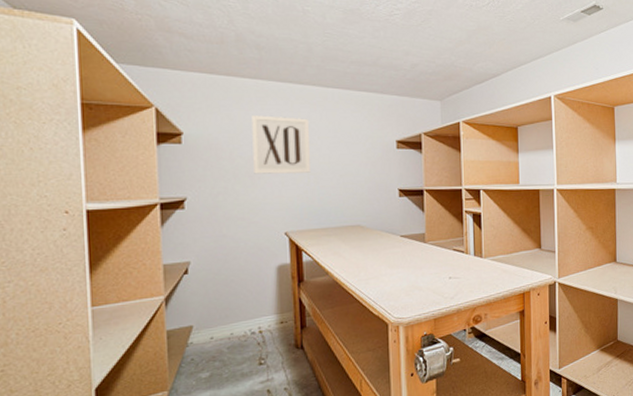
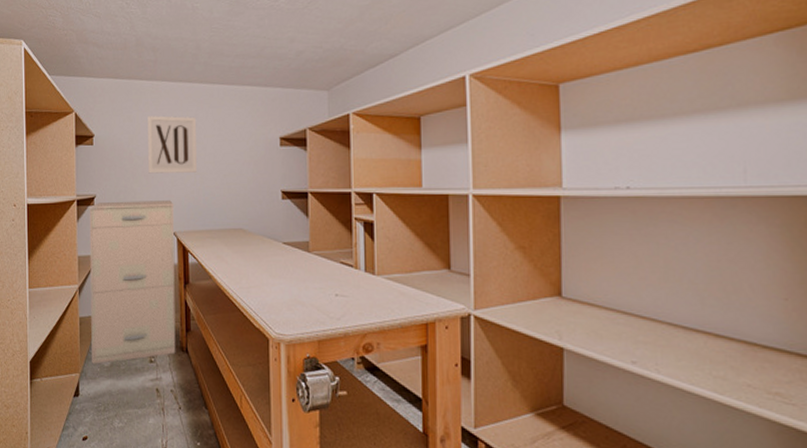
filing cabinet: none [177,201,290,378] -> present [89,200,176,364]

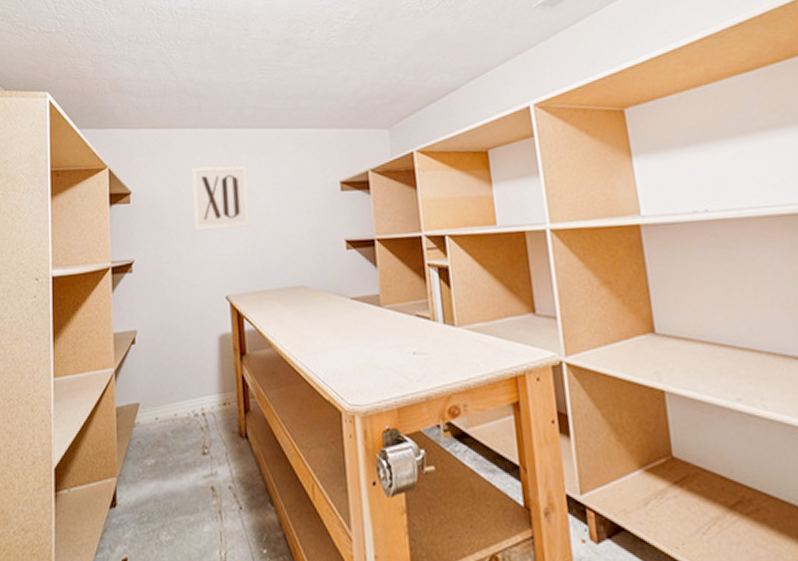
filing cabinet: present [89,200,176,364] -> none [126,260,234,464]

